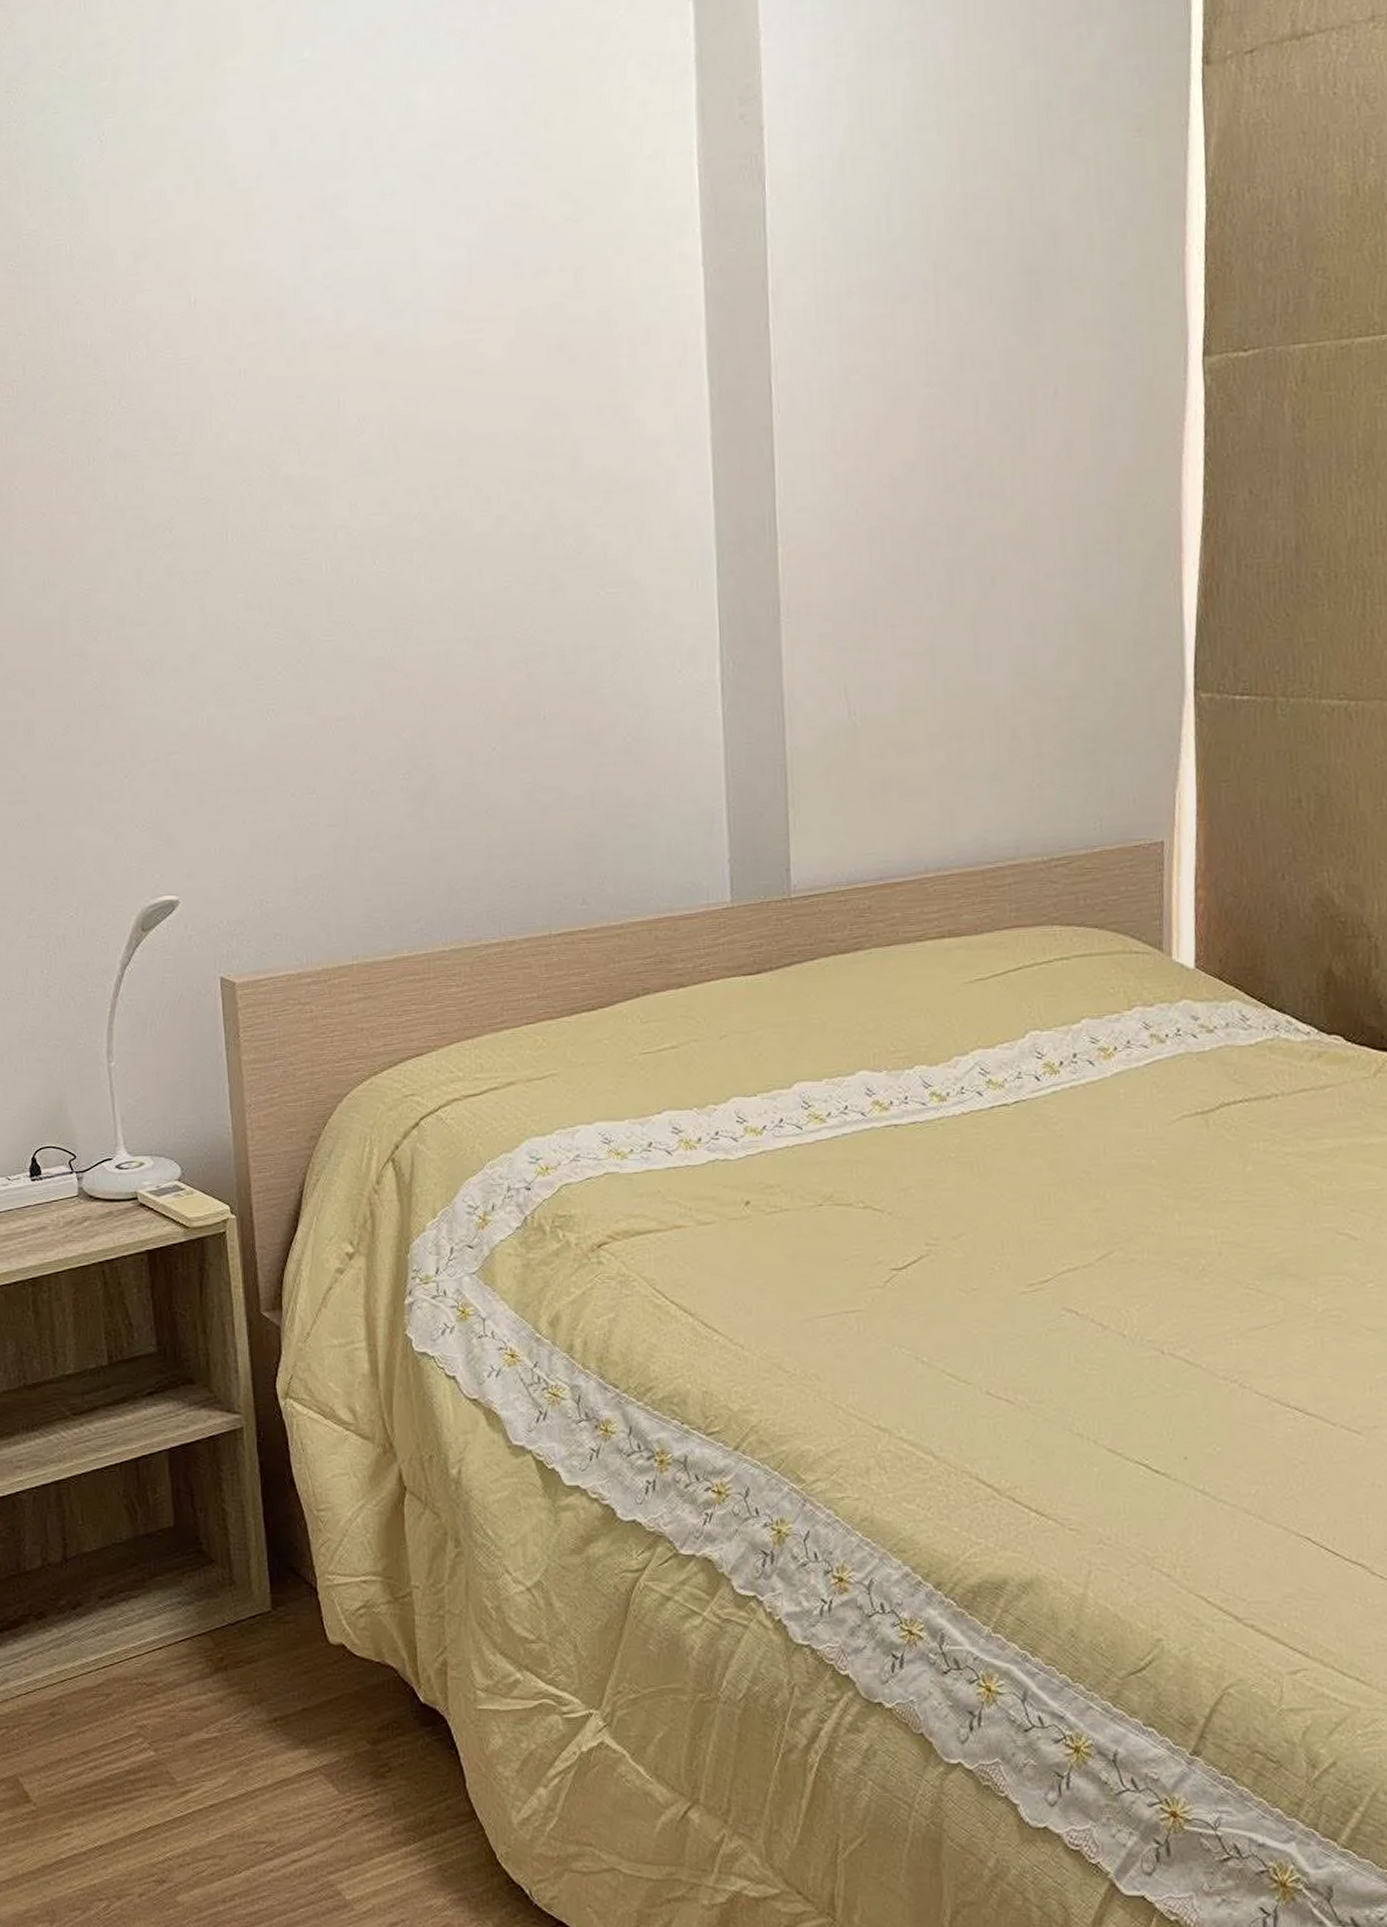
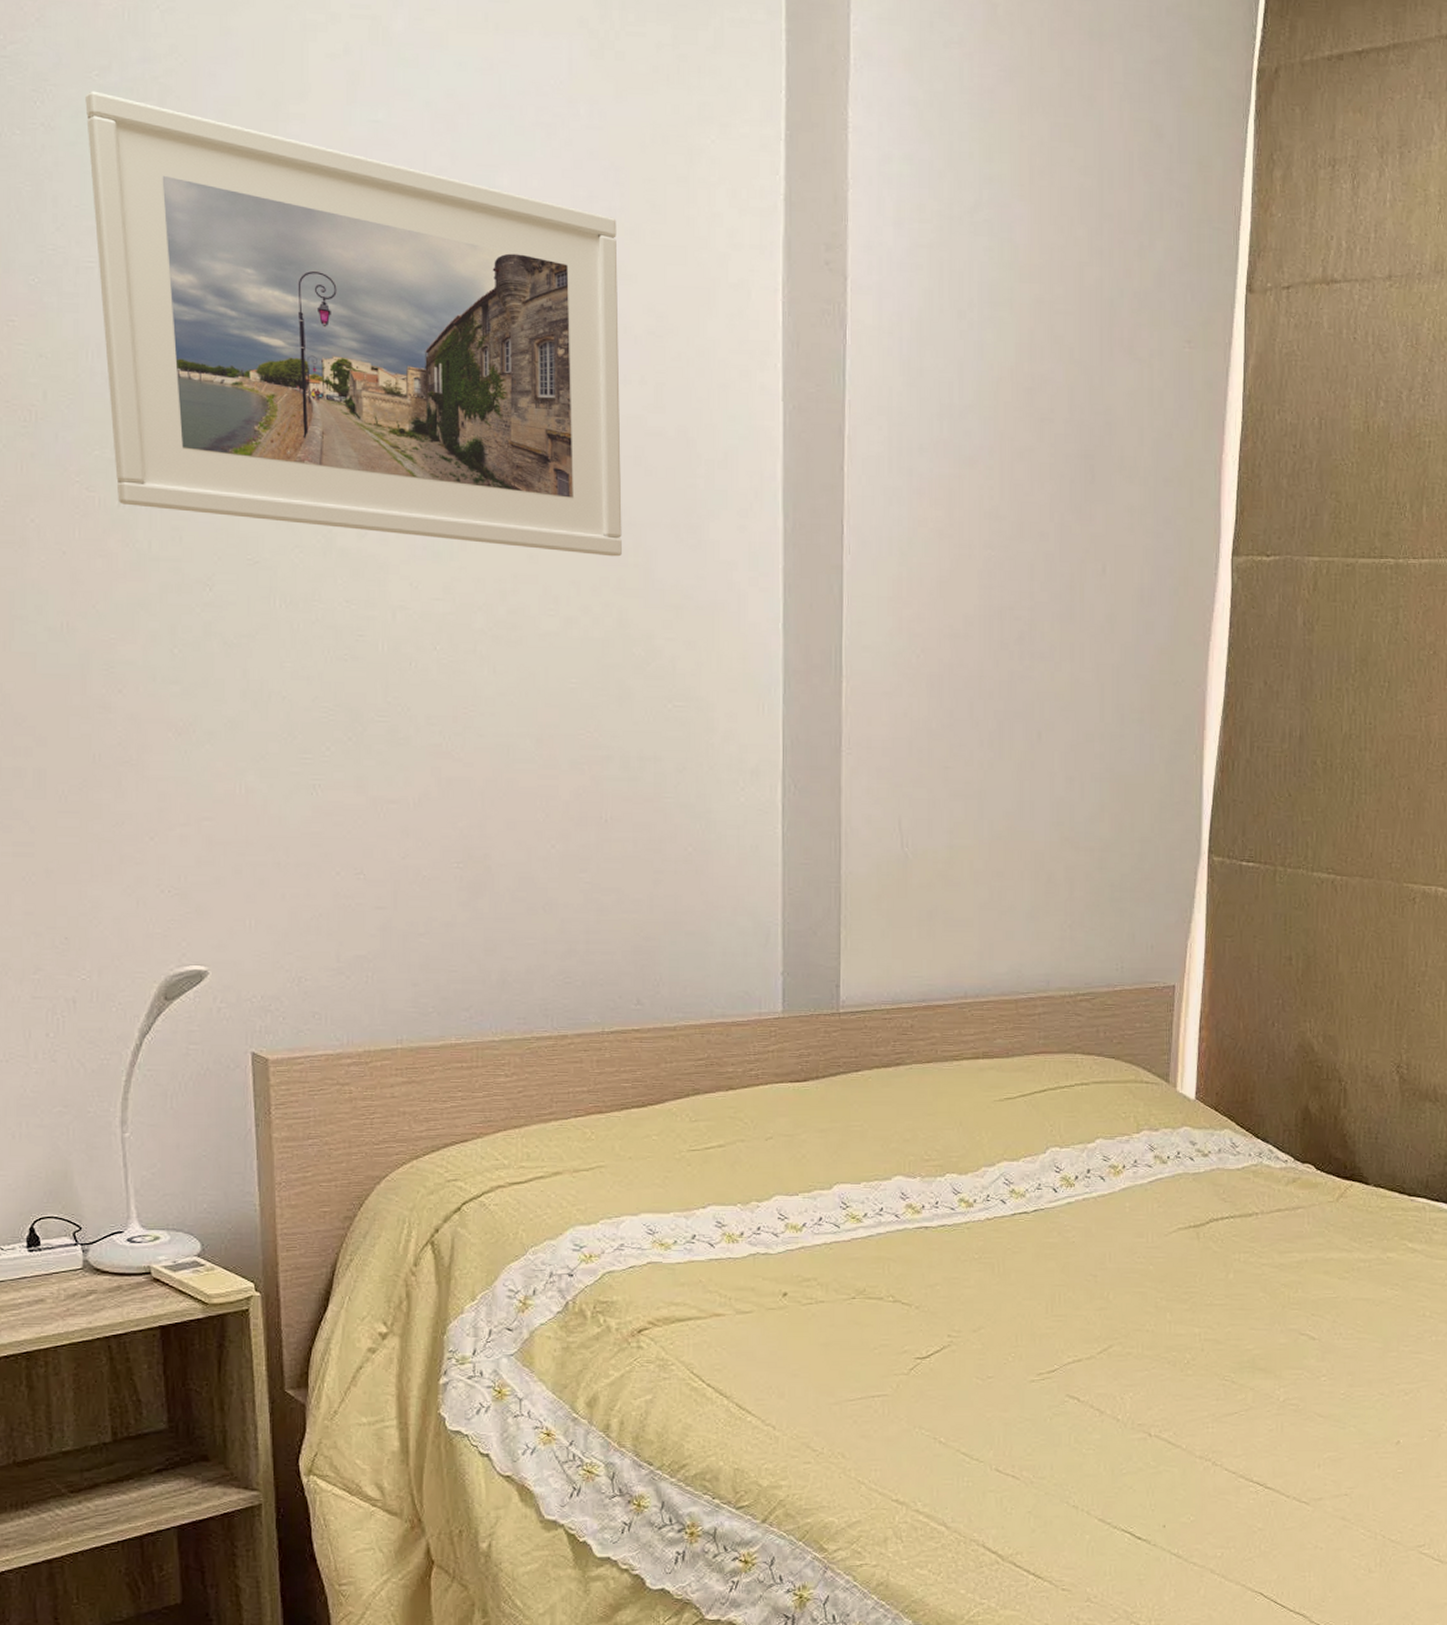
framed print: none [50,82,549,462] -> present [85,91,622,557]

